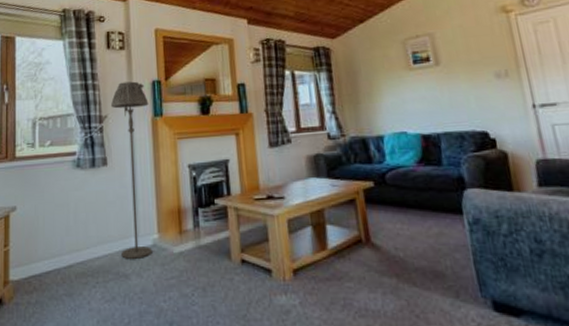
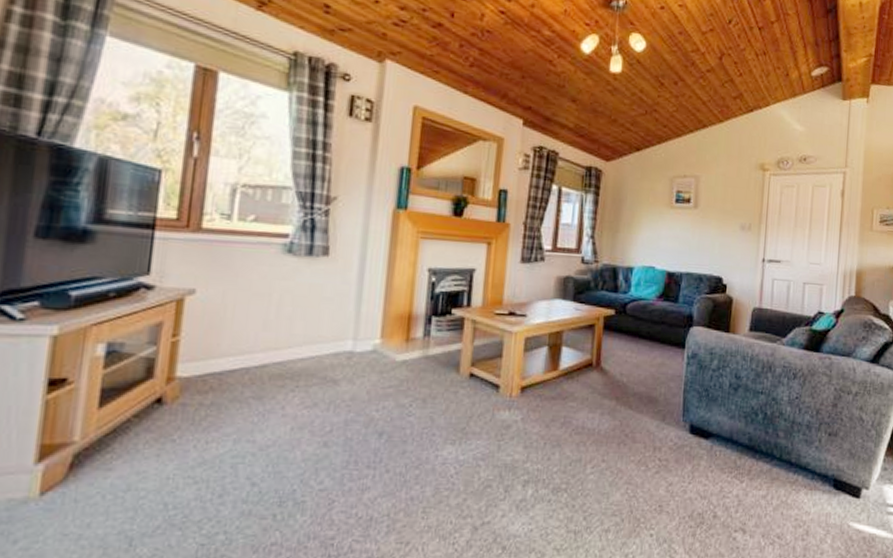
floor lamp: present [110,81,153,259] -> none [332,160,392,364]

